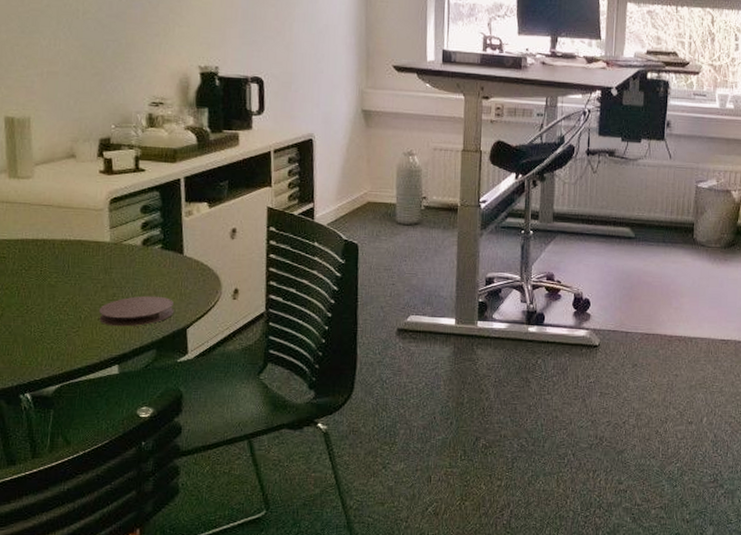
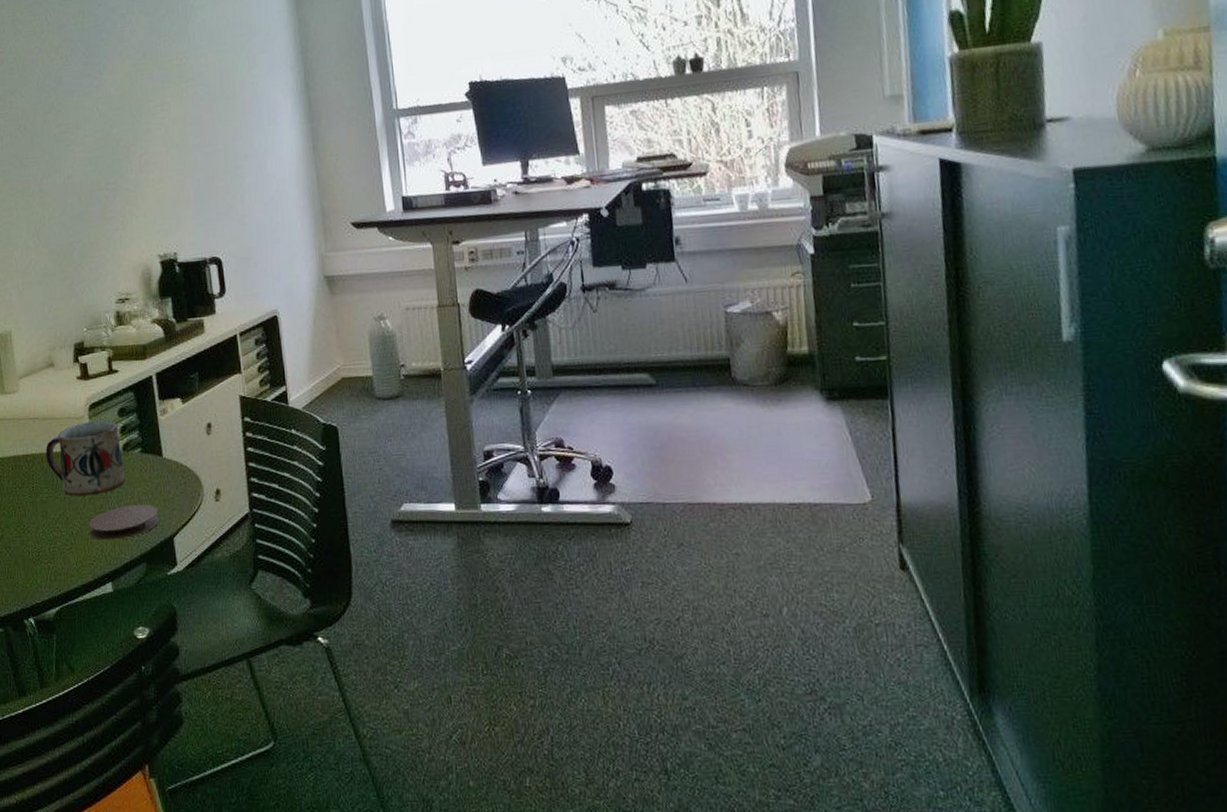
mug: none [58,215,143,284] -> present [46,421,126,496]

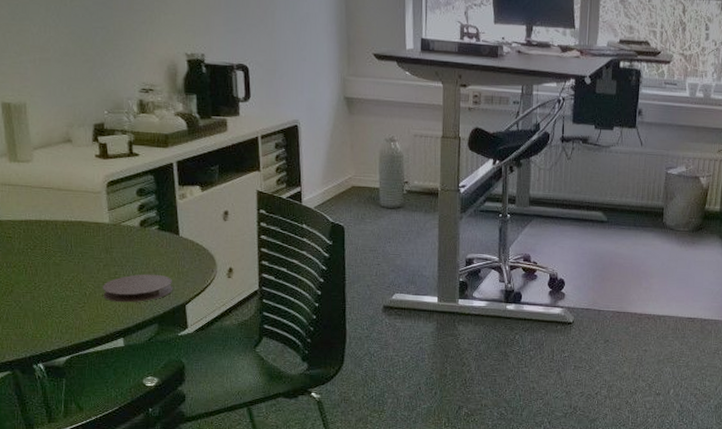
mug: present [46,421,126,496] -> none [60,197,142,263]

